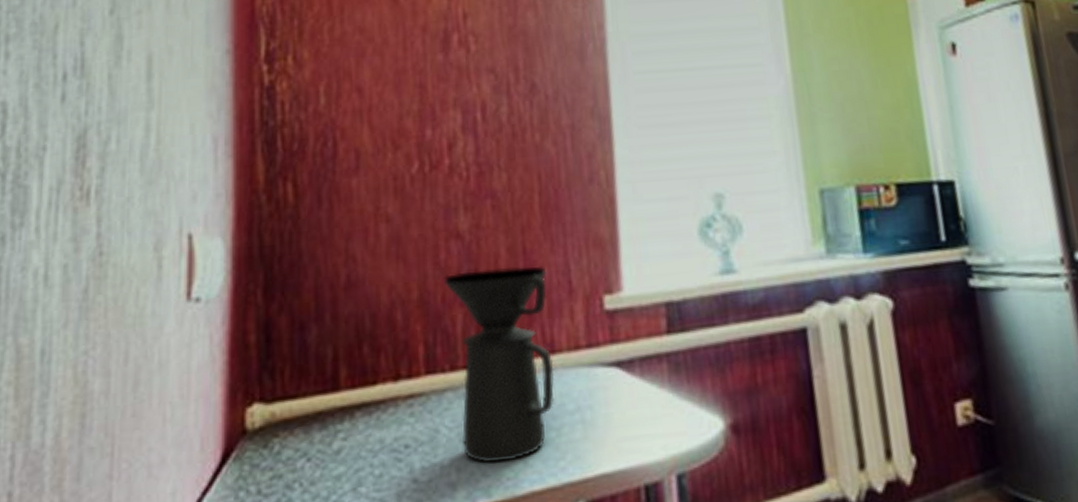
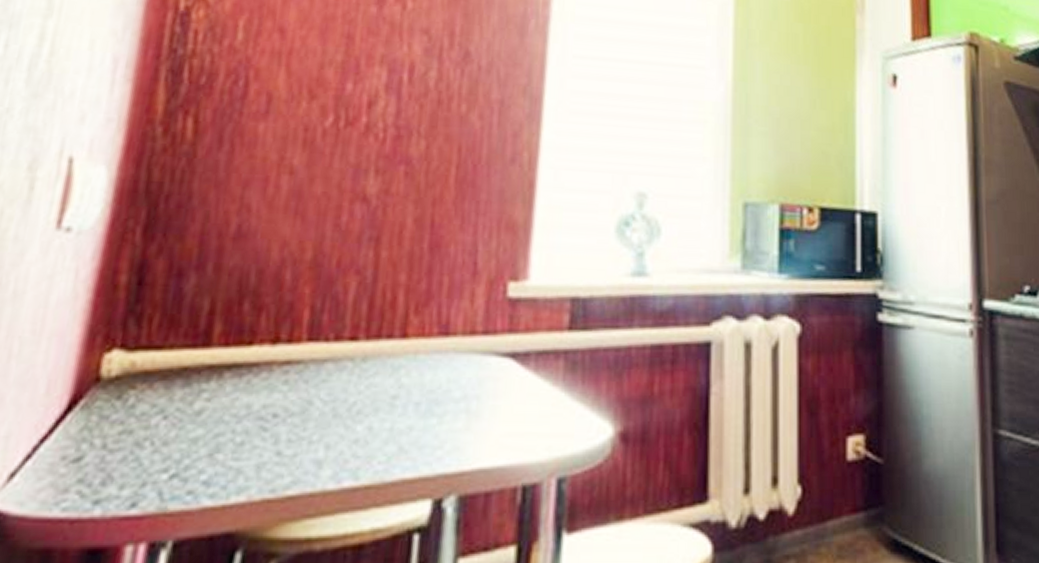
coffee maker: present [444,265,555,464] -> none [335,237,453,444]

